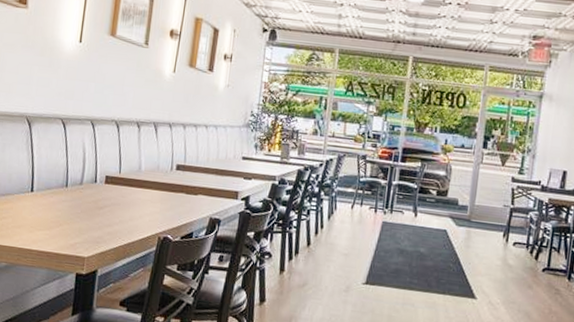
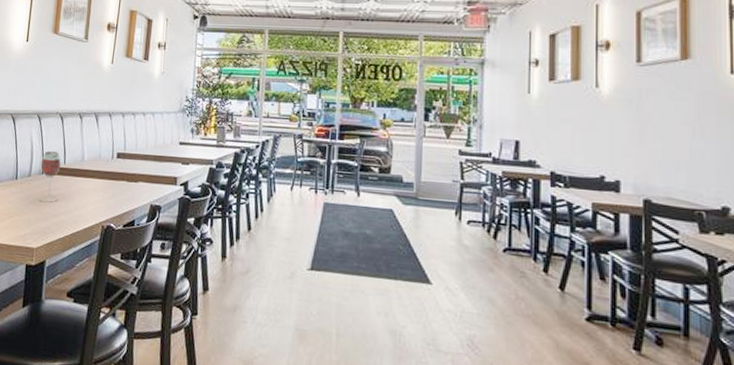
wineglass: none [92,159,116,212] -> present [39,150,61,203]

